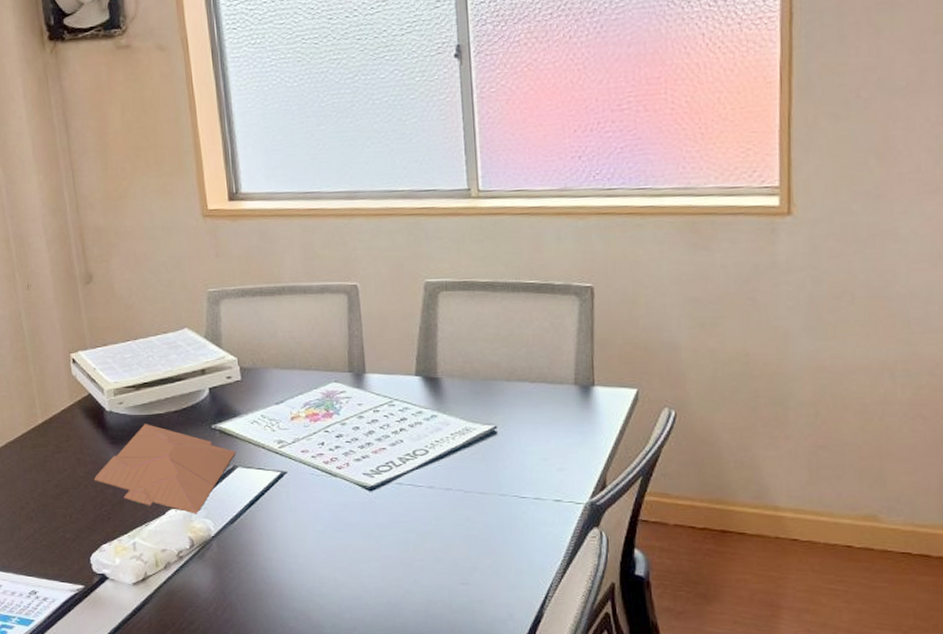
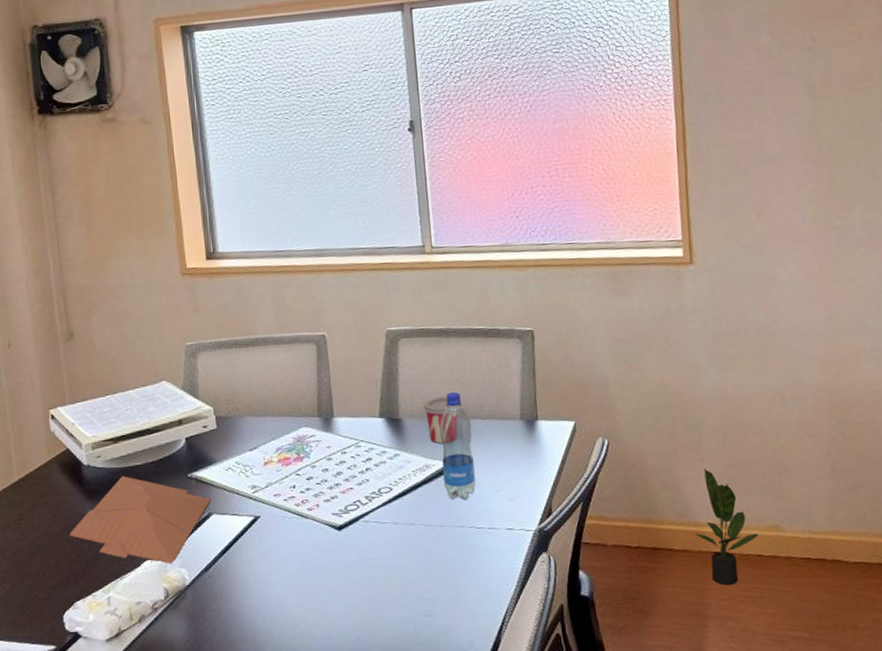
cup: none [463,357,492,406] -> present [422,397,448,443]
bottle: none [482,351,521,468] -> present [439,391,476,501]
potted plant: none [773,447,850,576] -> present [695,468,759,585]

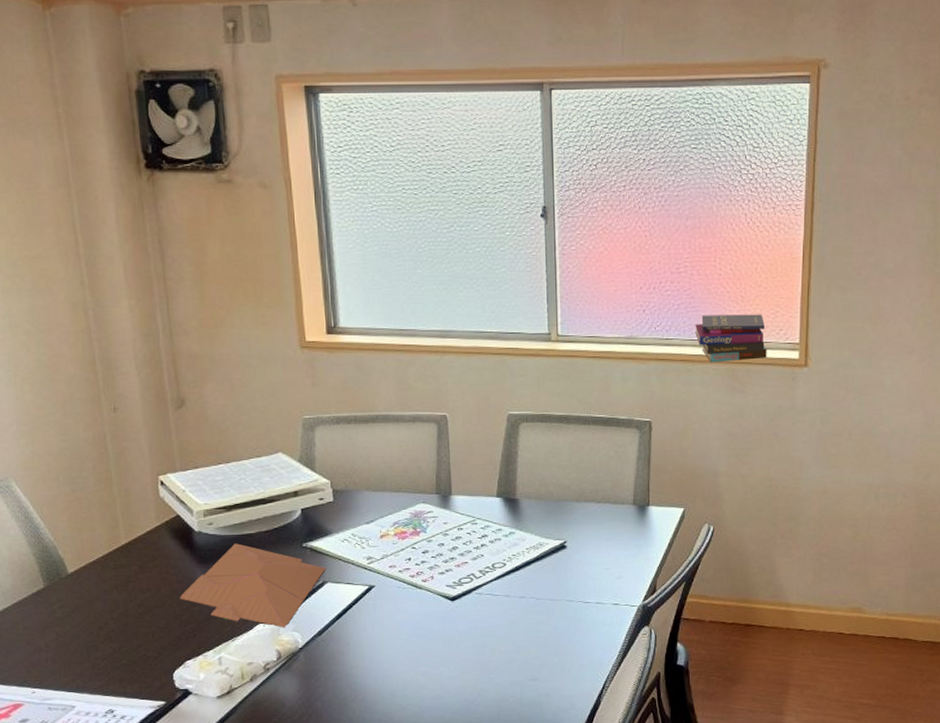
cup: present [422,397,448,443] -> none [539,480,564,523]
bottle: present [439,391,476,501] -> none [555,475,586,577]
books: none [571,212,649,266] -> present [695,314,767,363]
potted plant: present [695,468,759,585] -> none [785,555,842,658]

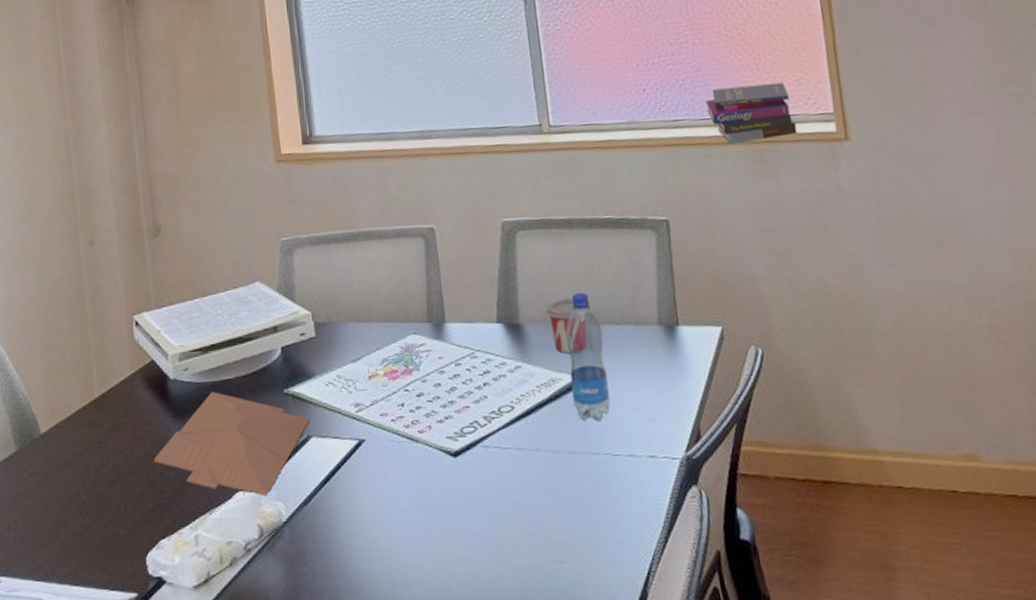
cup: none [539,480,564,523] -> present [545,298,575,353]
bottle: none [555,475,586,577] -> present [565,292,610,422]

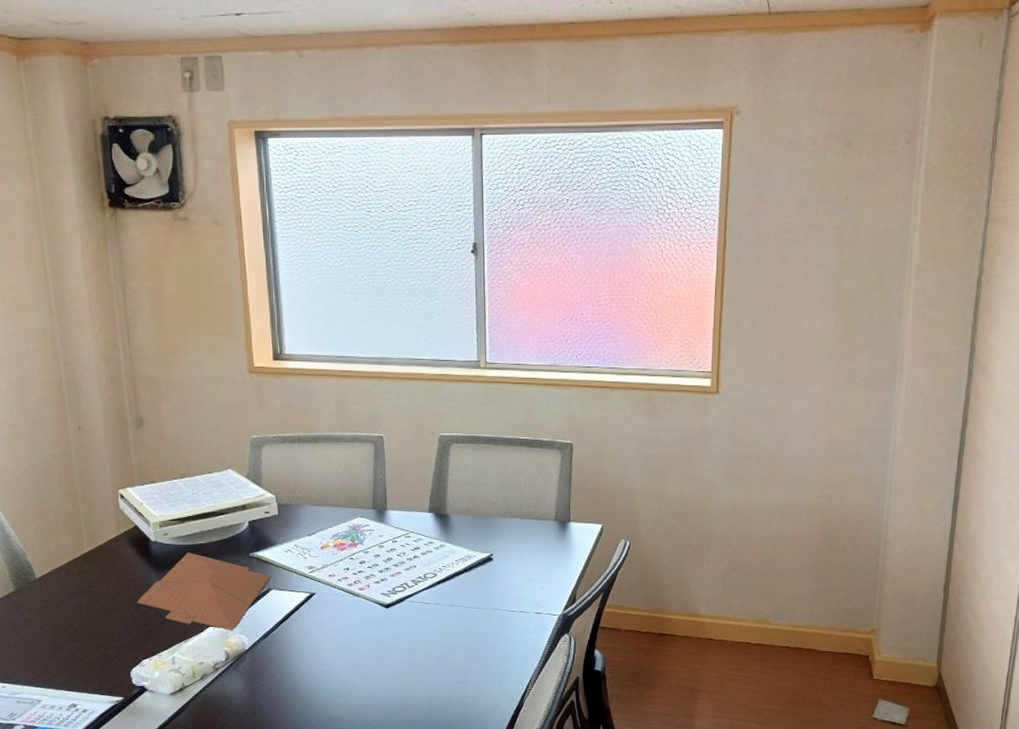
cup: present [545,298,575,353] -> none [468,497,491,537]
bottle: present [565,292,610,422] -> none [482,493,511,587]
books: present [705,82,797,145] -> none [614,344,681,389]

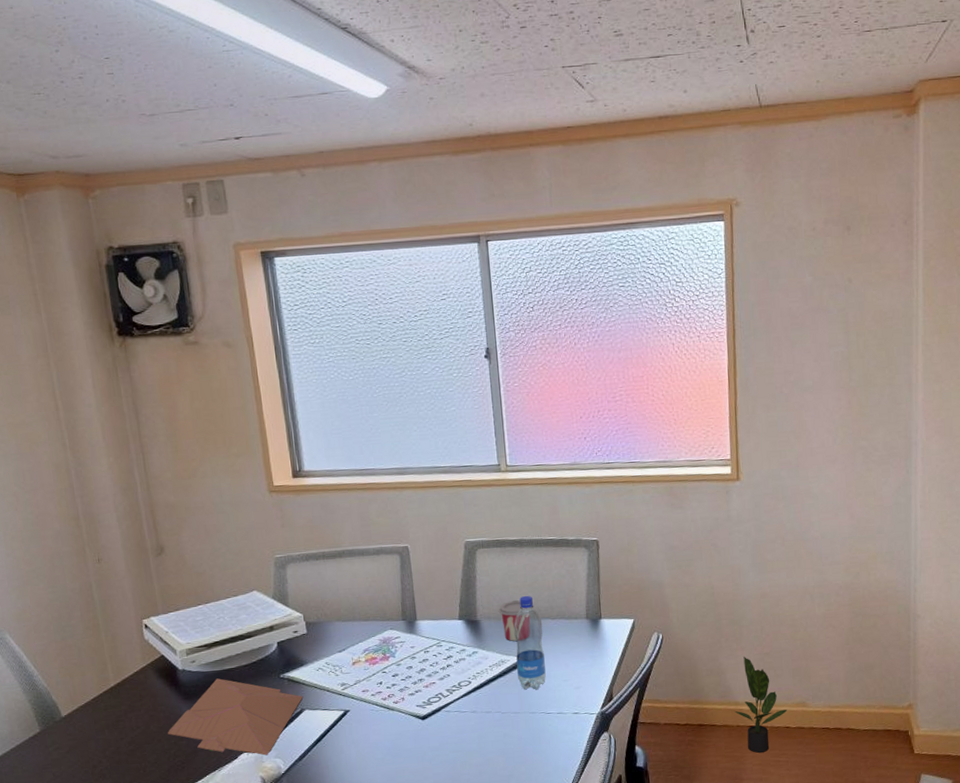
cup: none [468,497,491,537] -> present [498,600,522,641]
bottle: none [482,493,511,587] -> present [513,595,546,690]
potted plant: none [696,569,750,666] -> present [735,656,788,753]

